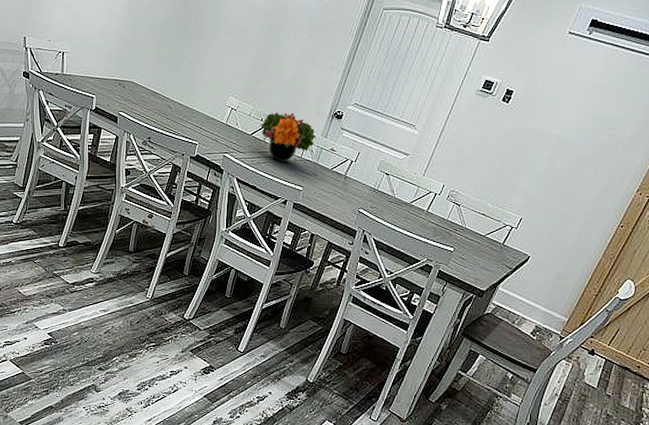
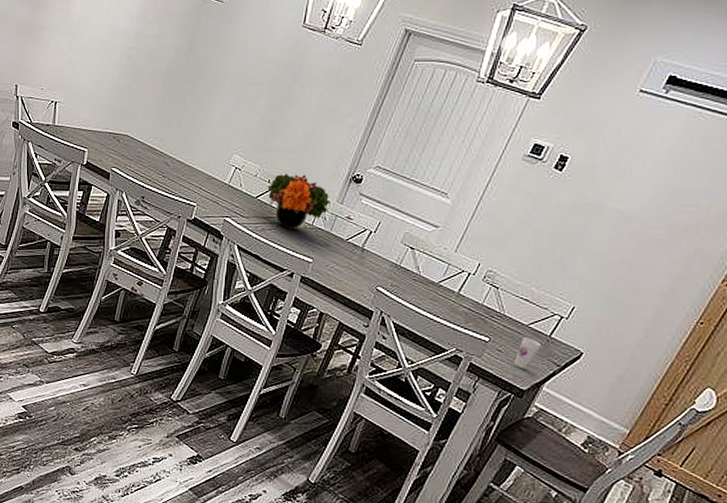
cup: none [474,245,496,273] -> present [514,336,541,369]

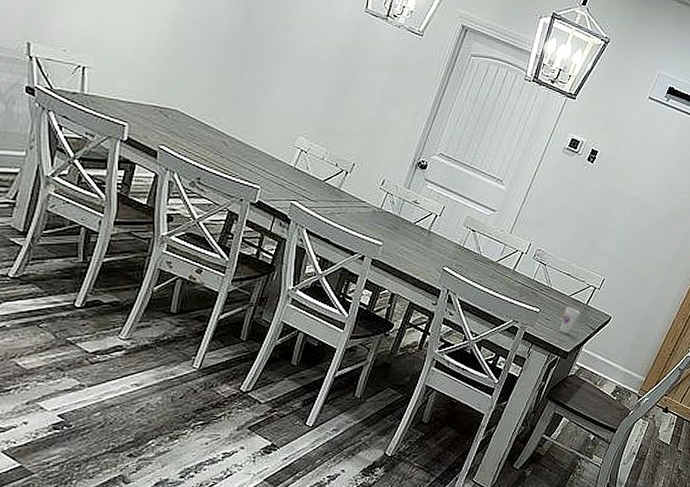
flower arrangement: present [267,173,330,229] -> none [335,157,398,213]

